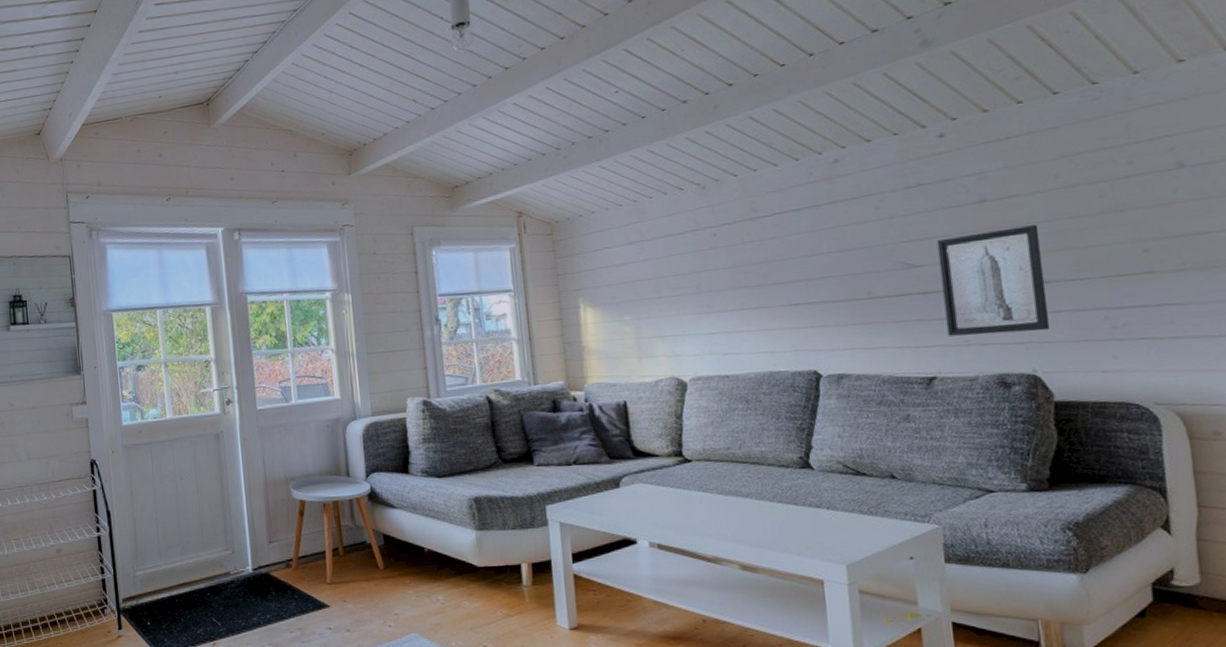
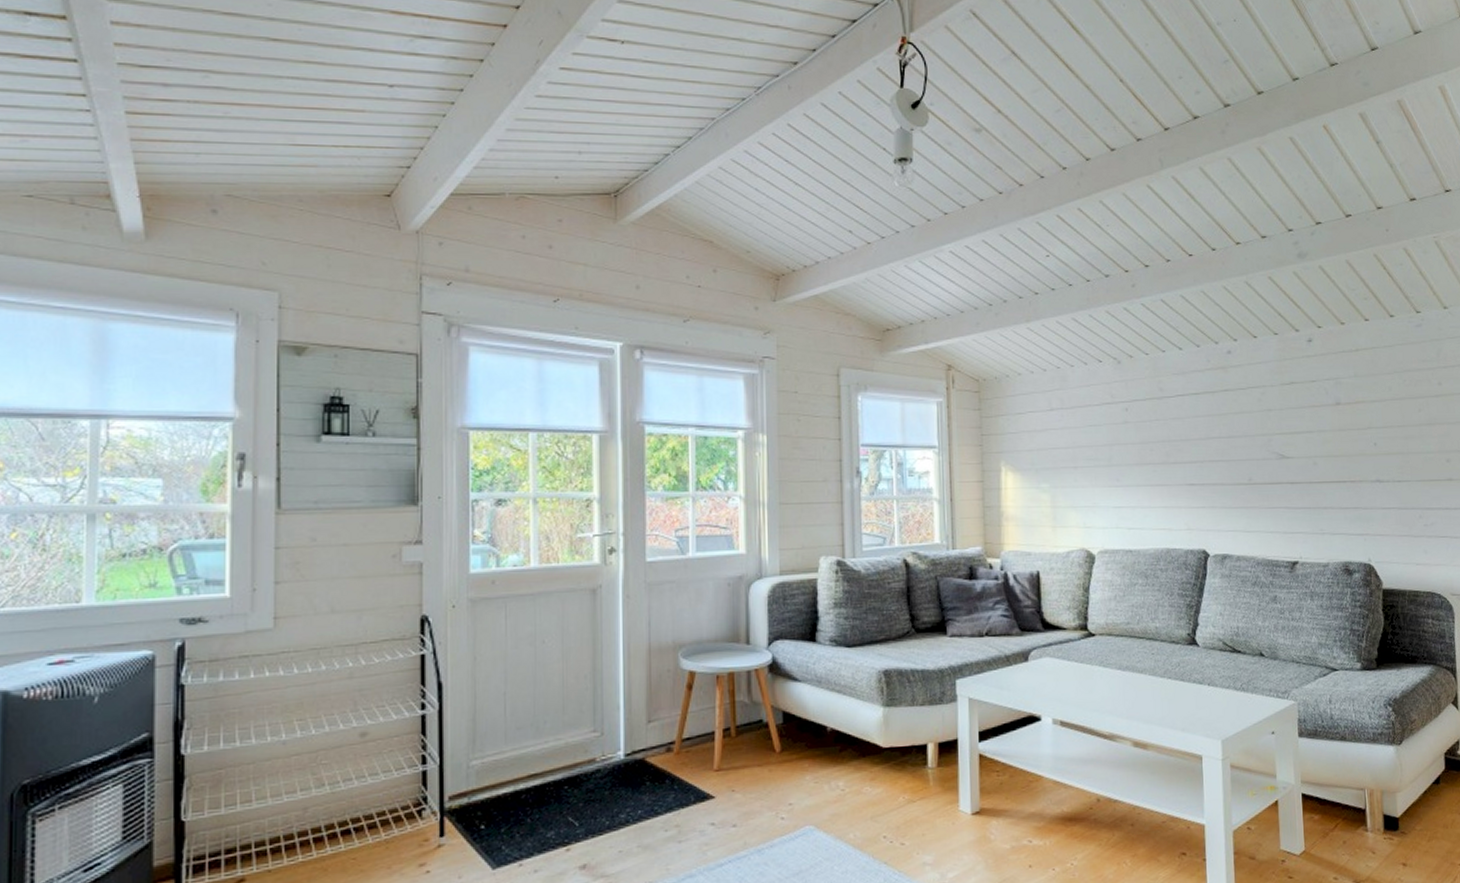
wall art: present [936,225,1051,336] -> none [1303,430,1382,525]

